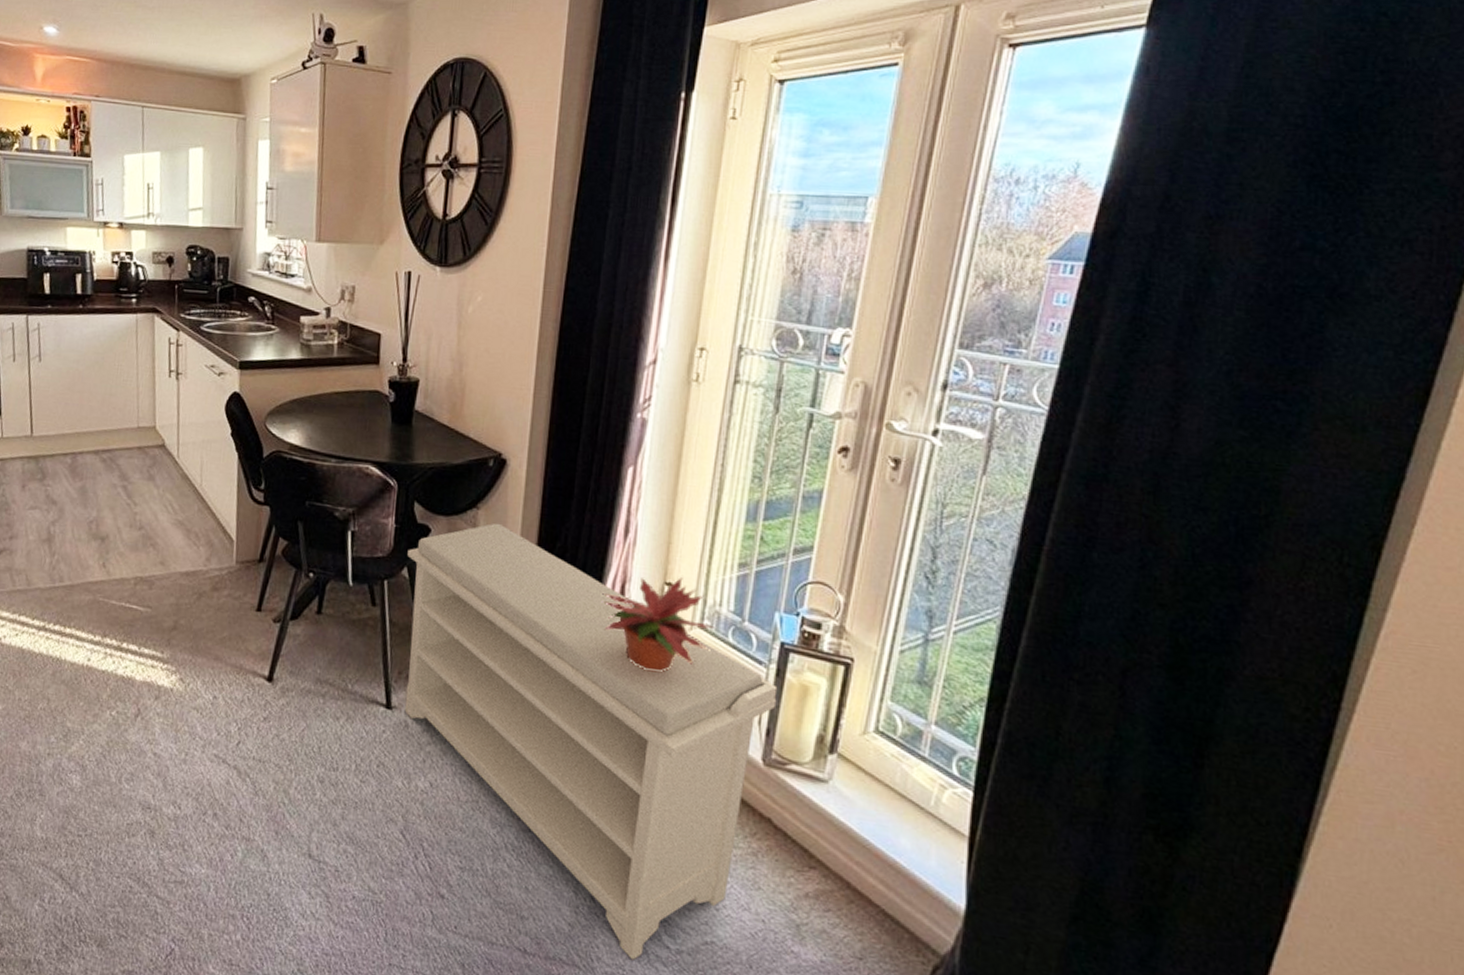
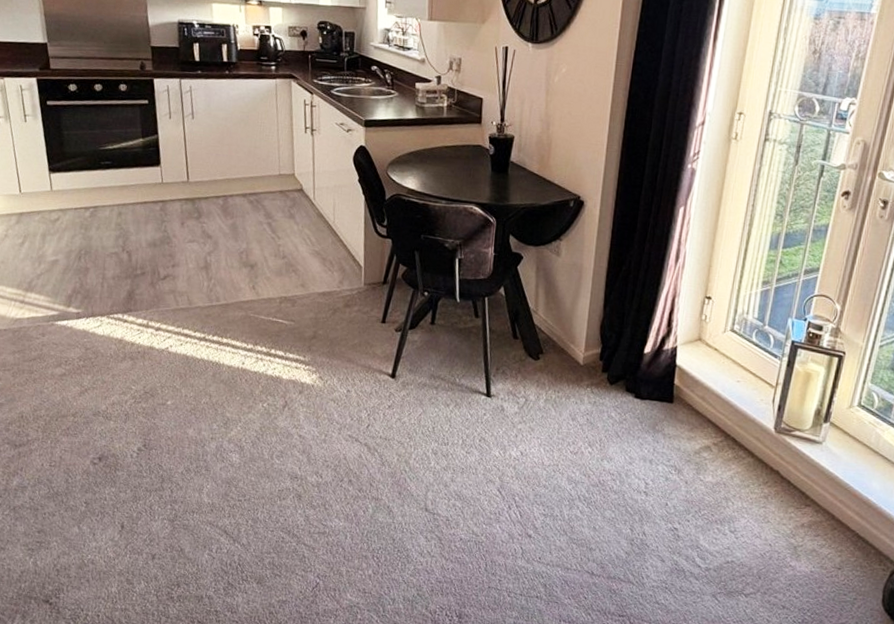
bench: present [404,523,778,960] -> none [501,251,788,577]
potted plant: present [603,578,718,672] -> none [658,293,745,365]

